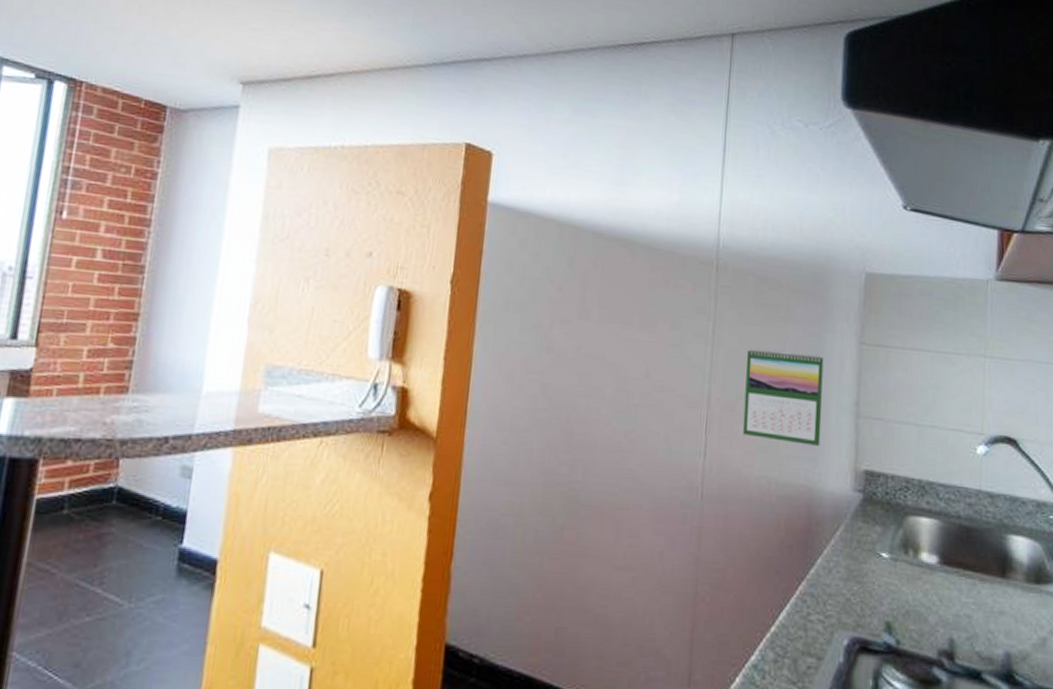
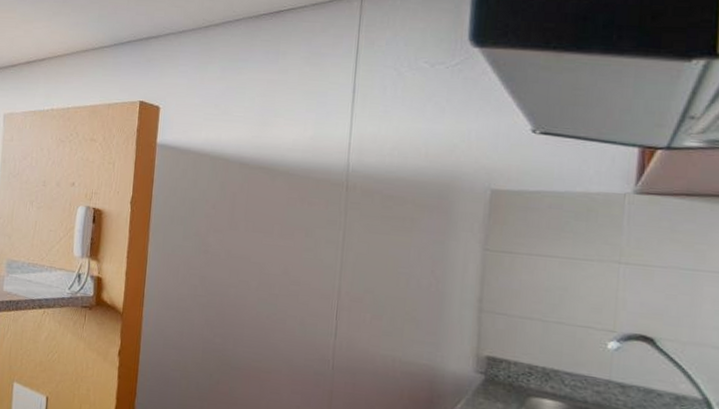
calendar: present [742,347,824,446] -> none [369,252,448,334]

